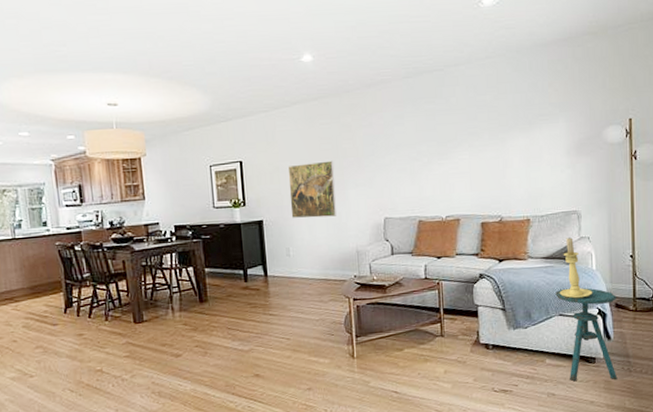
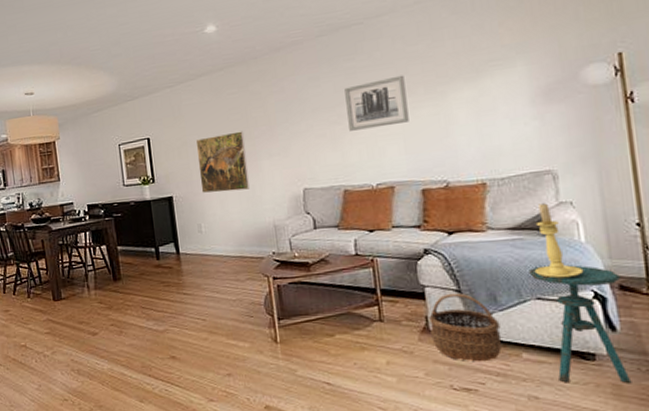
wall art: none [424,120,475,168] -> present [344,75,409,131]
wicker basket: none [480,311,532,368] -> present [429,293,502,362]

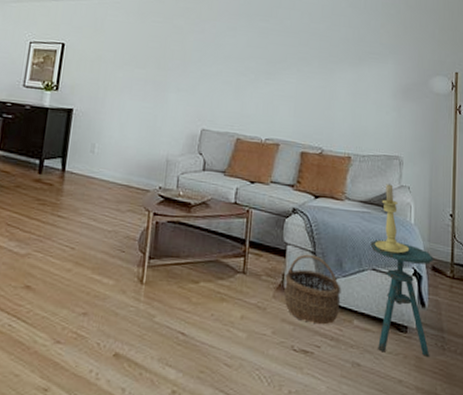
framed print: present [195,131,249,193] -> none [104,57,159,118]
wall art: present [344,75,409,131] -> none [252,44,305,89]

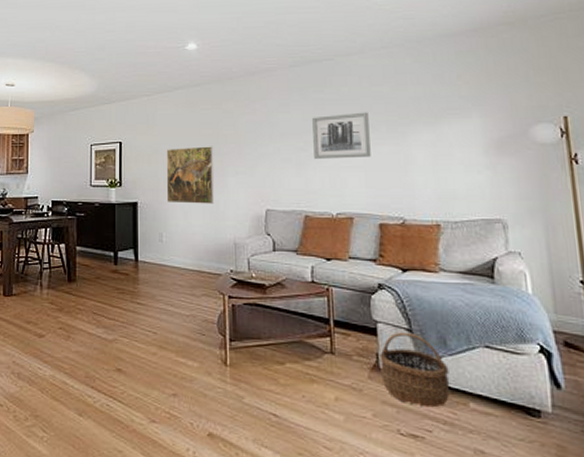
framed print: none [104,57,159,118] -> present [166,146,214,204]
wall art: none [252,44,305,89] -> present [312,112,371,159]
side table: present [370,239,434,356] -> none [478,313,576,445]
candle holder: present [374,184,410,254] -> none [483,251,531,329]

